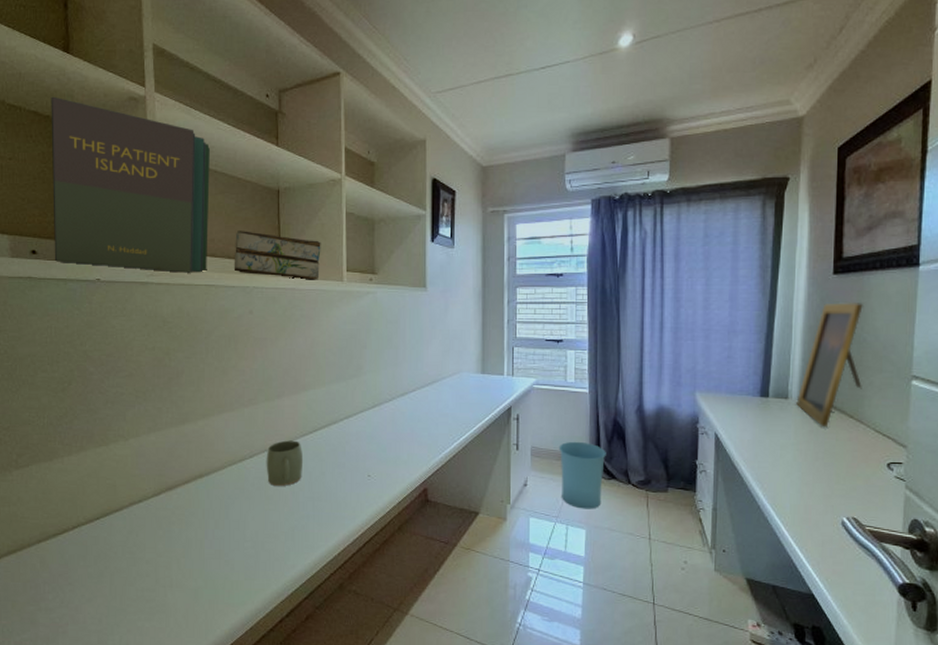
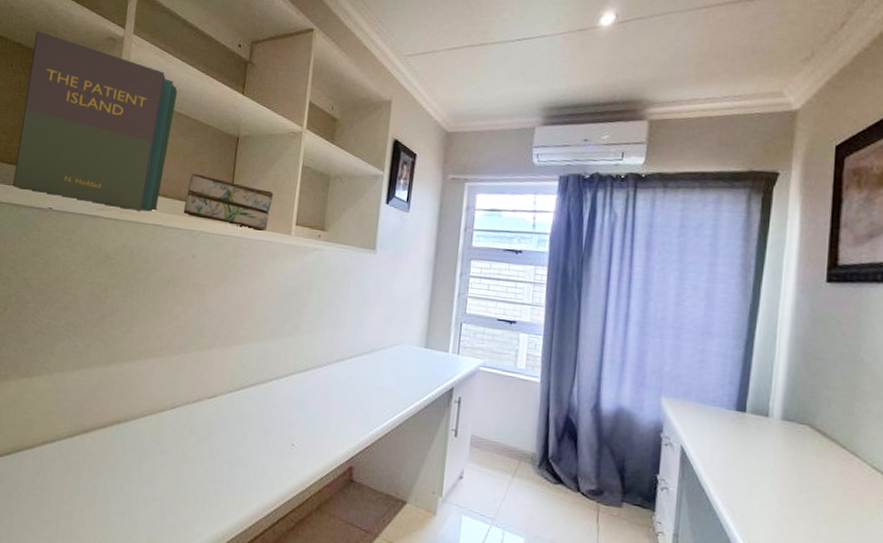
mug: present [266,440,304,486] -> none [186,394,227,444]
waste bin: present [559,441,606,509] -> none [500,434,555,516]
picture frame: present [796,303,864,428] -> none [778,314,862,456]

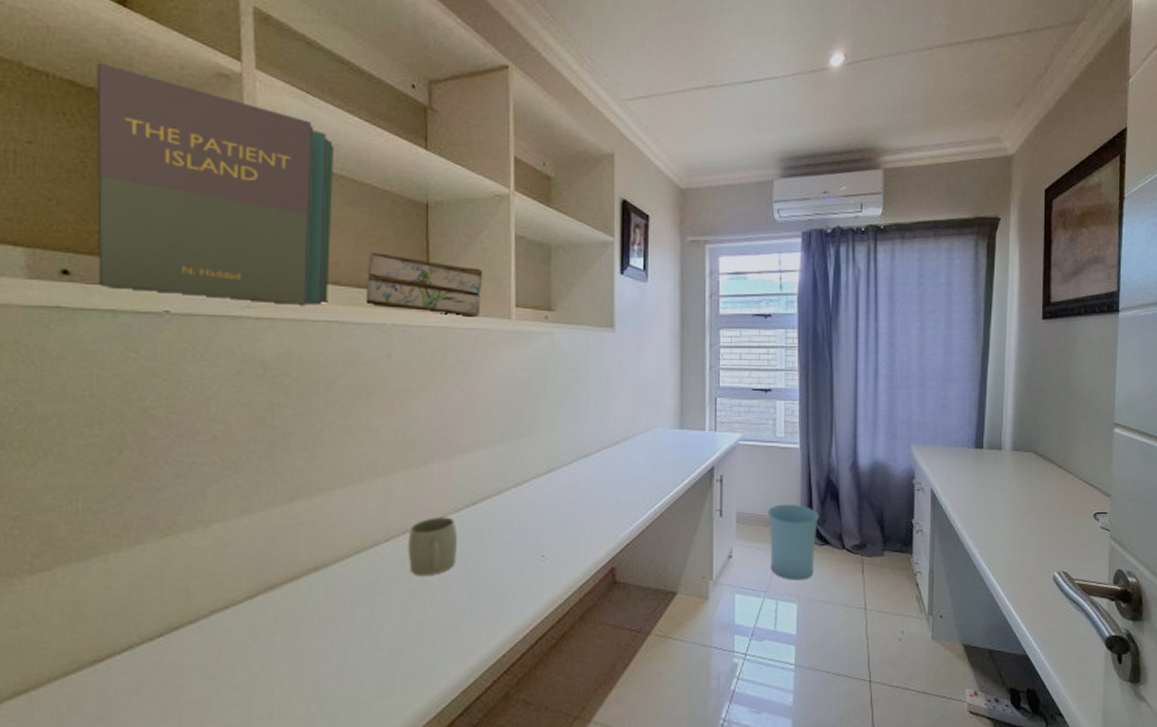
mug: none [186,394,227,444] -> present [407,517,458,576]
waste bin: none [500,434,555,516] -> present [767,503,819,581]

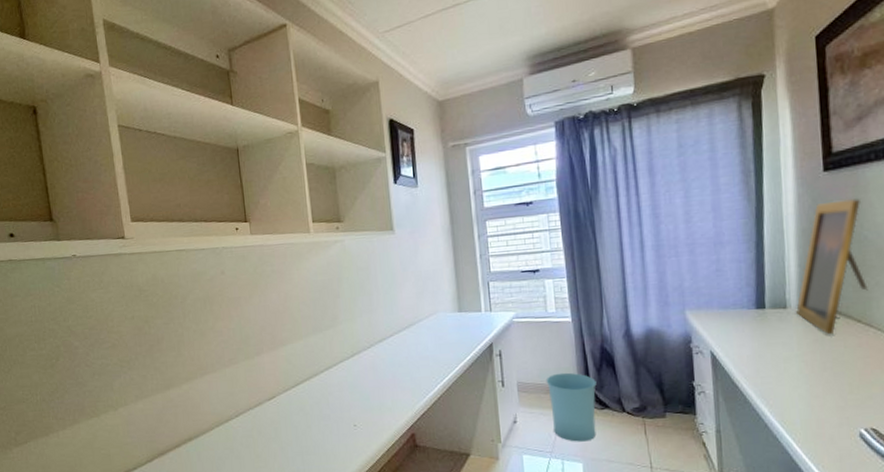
books: present [96,62,333,305] -> none [13,82,176,243]
decorative box: present [365,253,483,317] -> none [200,192,286,236]
mug: present [407,517,458,576] -> none [251,396,289,443]
picture frame: none [1009,349,1071,479] -> present [796,198,868,335]

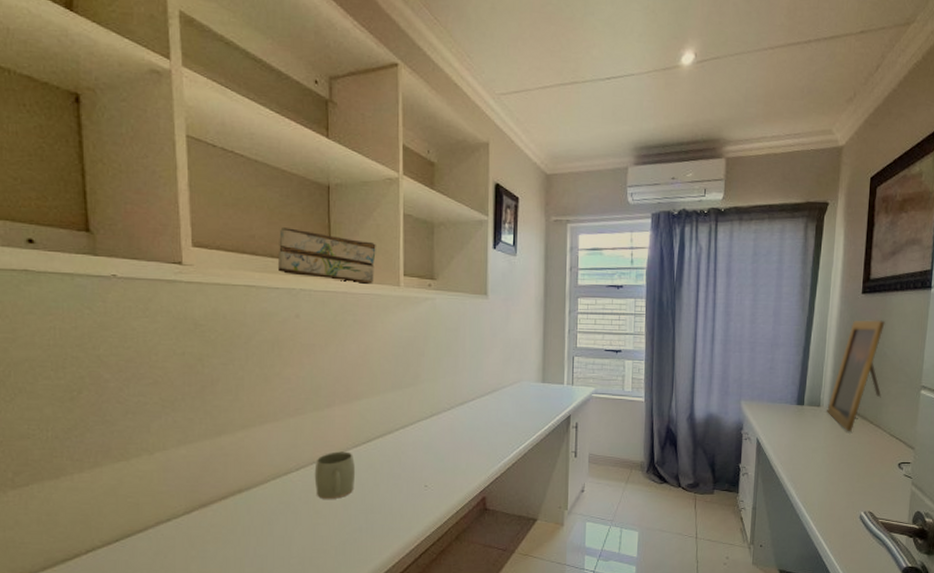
decorative box: none [200,192,286,236] -> present [277,228,376,284]
mug: none [251,396,289,443] -> present [314,451,356,499]
waste bin: present [546,372,597,442] -> none [615,448,659,512]

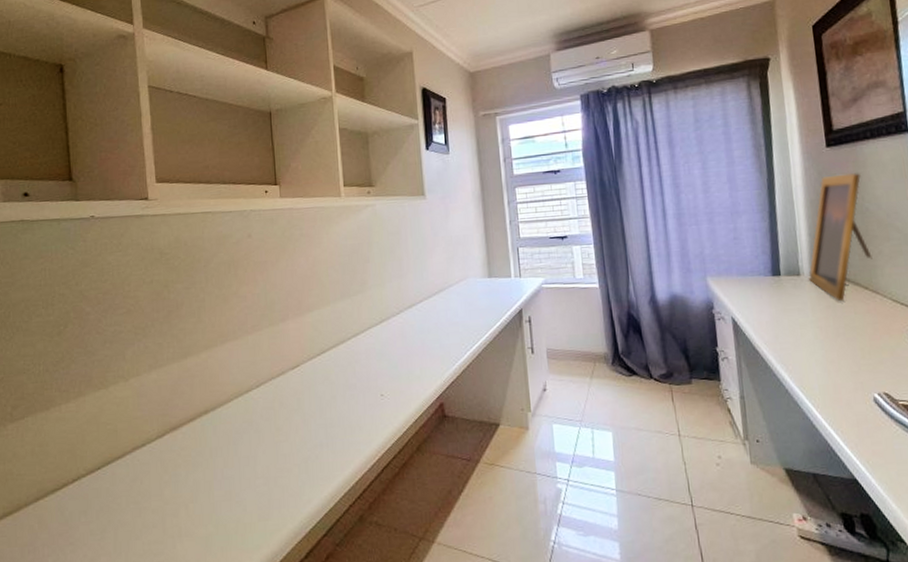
decorative box: present [277,228,376,284] -> none [229,155,317,198]
mug: present [314,451,356,499] -> none [273,364,313,415]

